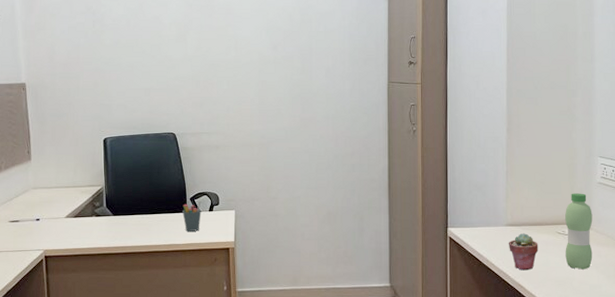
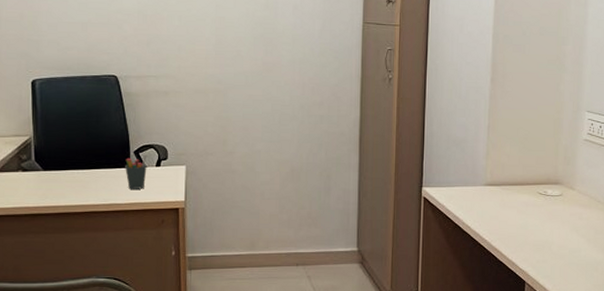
potted succulent: present [508,233,539,271] -> none [486,194,518,234]
water bottle: present [565,193,593,270] -> none [545,150,576,233]

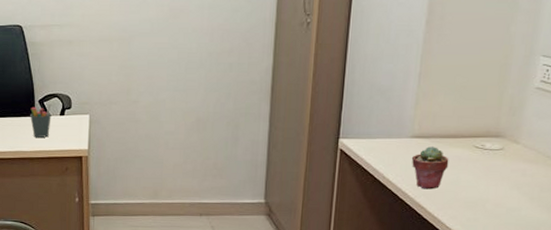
potted succulent: none [486,194,518,234] -> present [411,146,449,190]

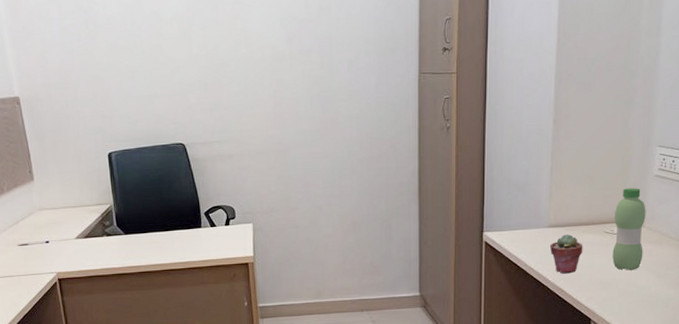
pen holder: present [30,103,52,137] -> none [197,215,217,248]
water bottle: none [480,100,523,190] -> present [612,188,646,271]

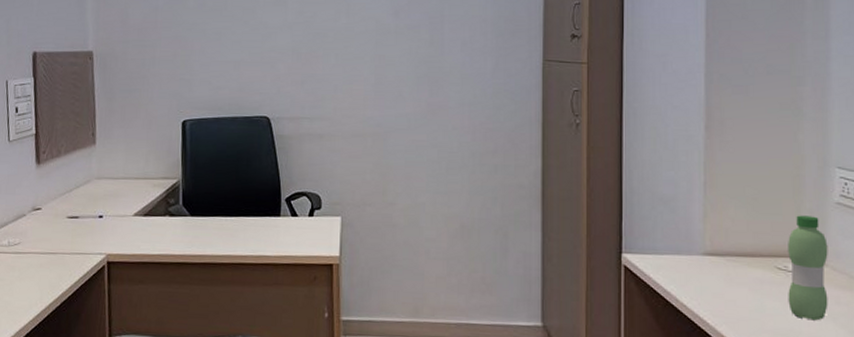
potted succulent: present [549,234,583,274] -> none [706,266,750,317]

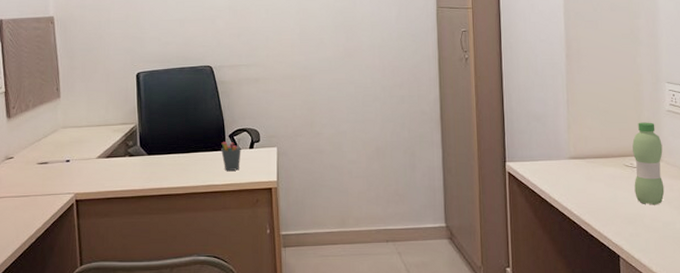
pen holder: none [275,202,300,241] -> present [221,137,241,171]

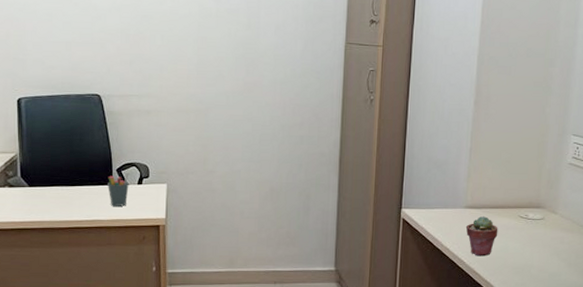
potted succulent: none [571,167,605,207] -> present [465,216,498,257]
water bottle: present [632,122,665,205] -> none [526,174,559,257]

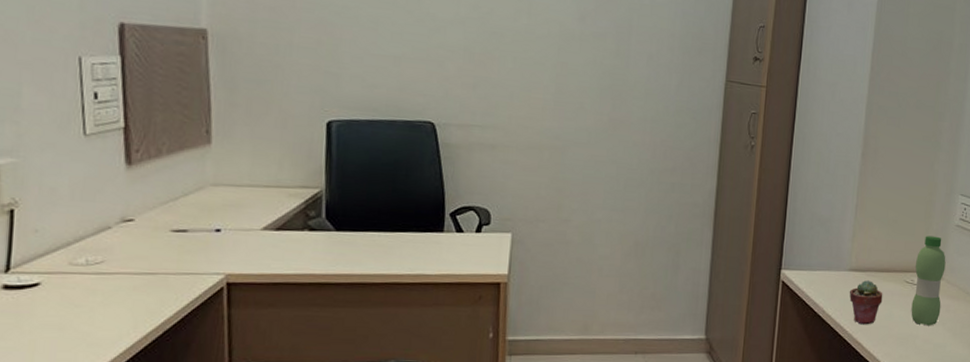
pen holder: present [108,172,129,206] -> none [437,217,466,259]
water bottle: none [526,174,559,257] -> present [911,236,946,326]

